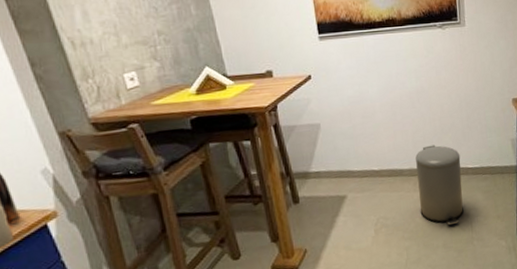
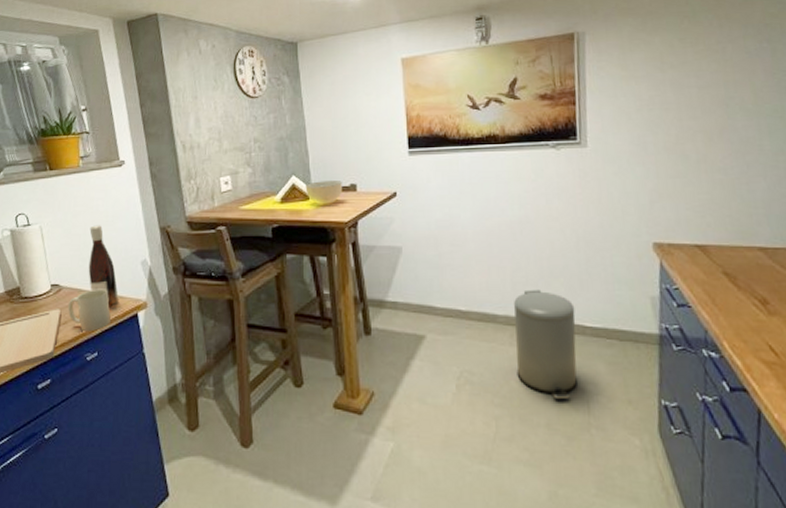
bowl: none [220,68,259,94] -> present [305,181,343,205]

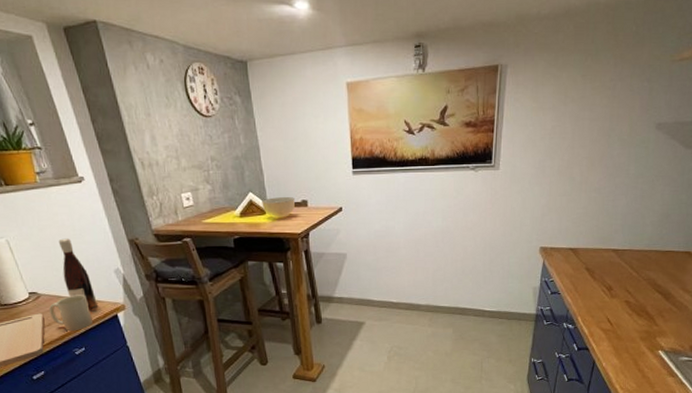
pedal bin: present [514,289,577,400] -> none [433,284,478,363]

